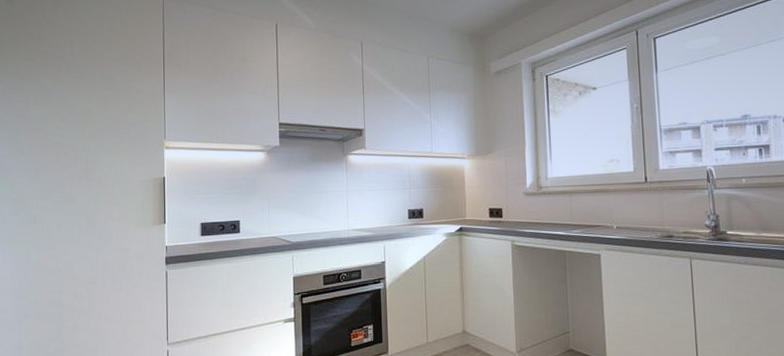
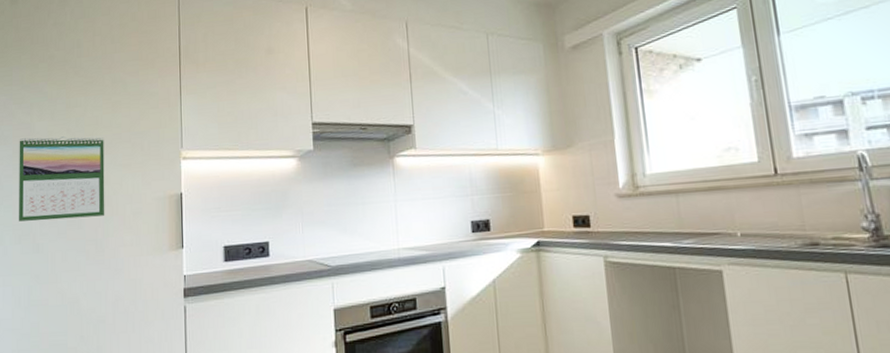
calendar: none [16,123,96,196] -> present [19,136,105,222]

